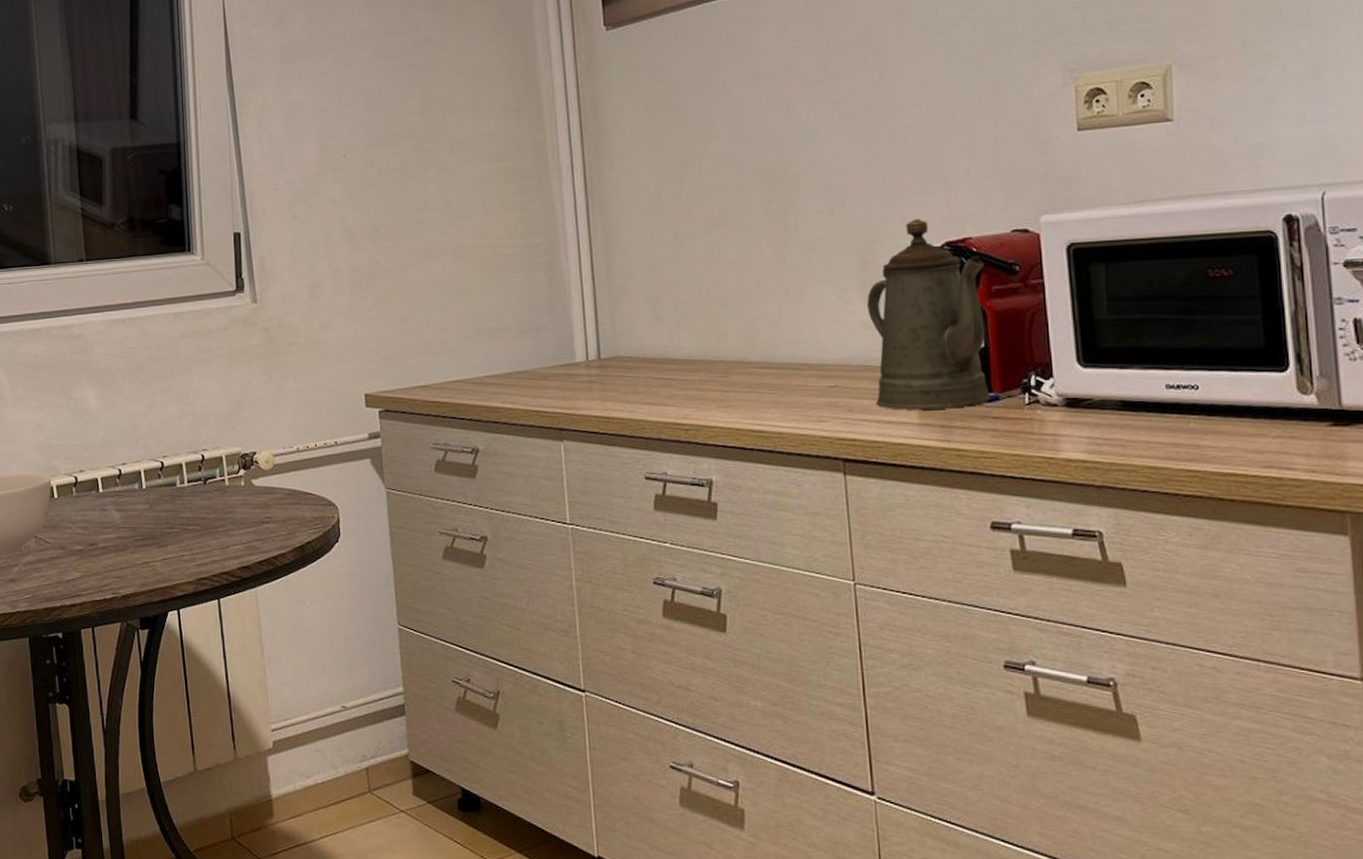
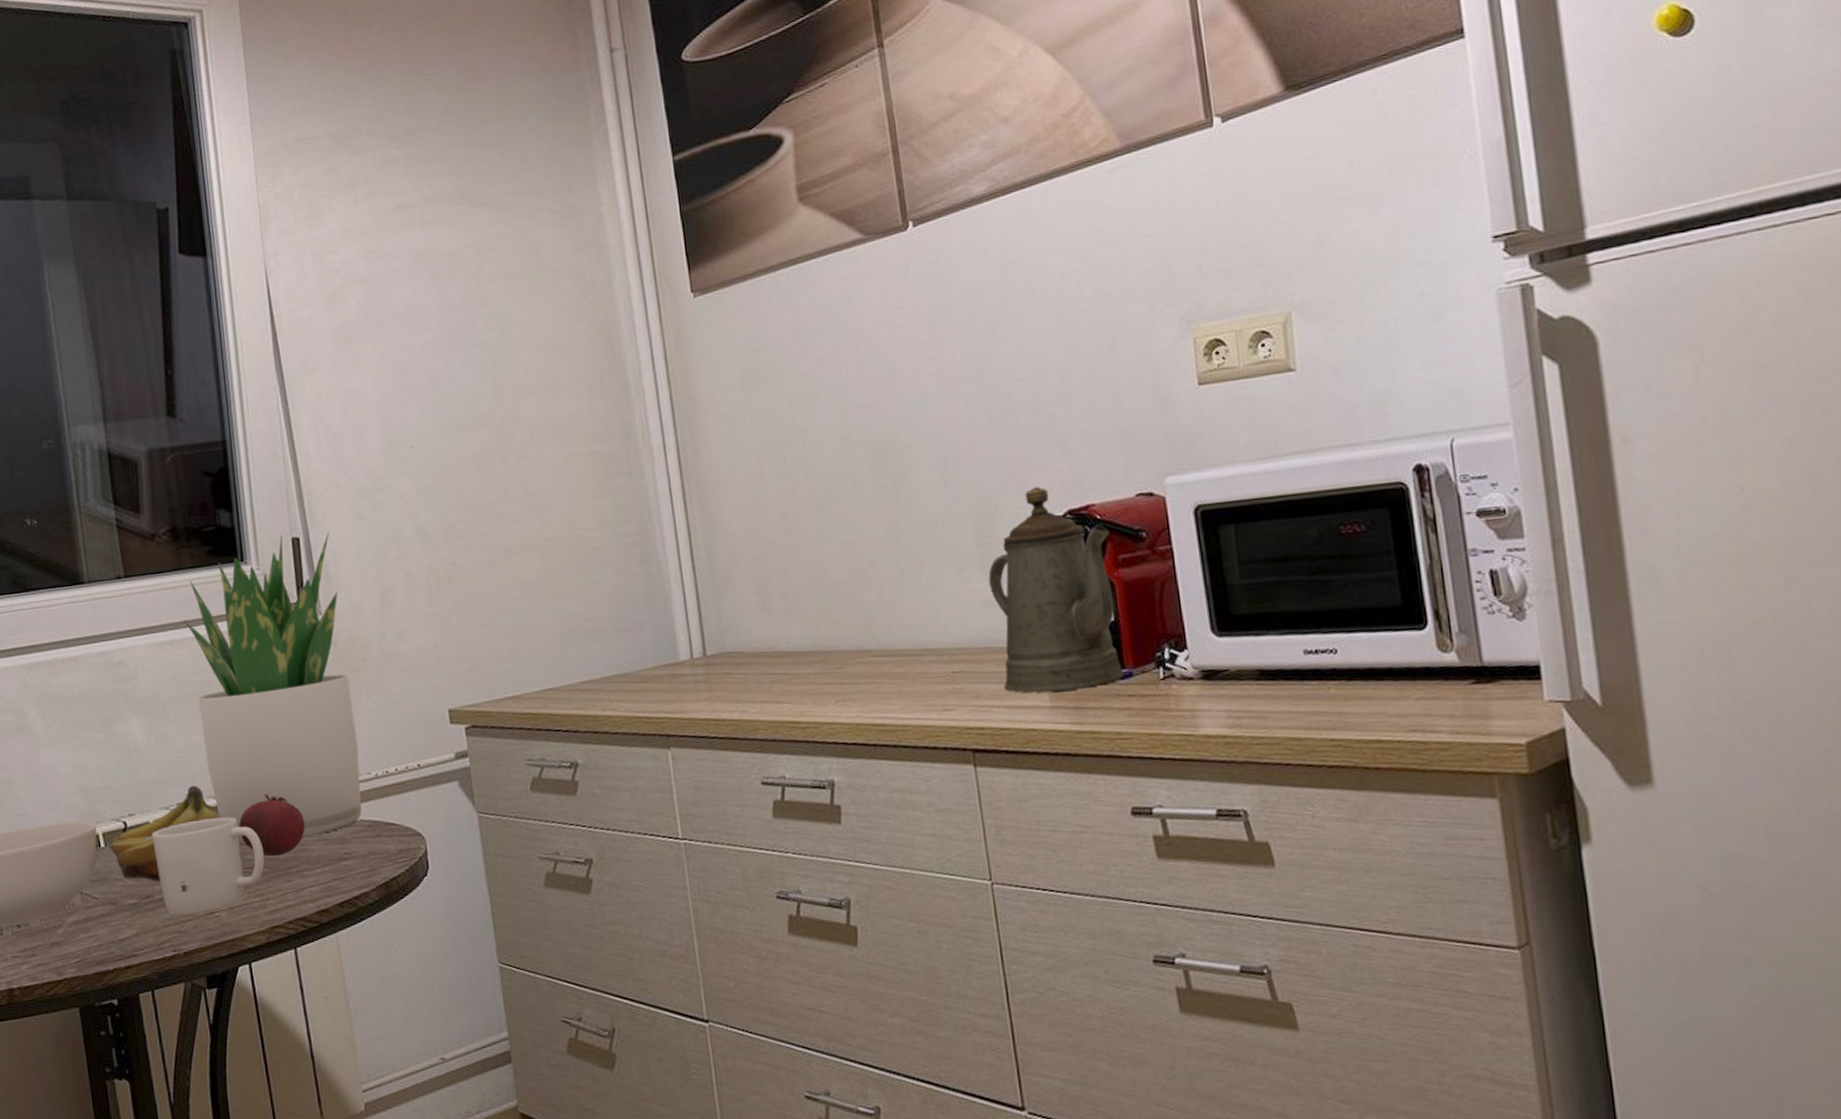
fruit: none [61,448,160,532] -> present [109,785,221,882]
mug: none [99,478,196,563] -> present [152,817,265,916]
planter: none [136,229,284,503] -> present [184,532,362,845]
fruit: none [174,459,233,516] -> present [238,793,306,857]

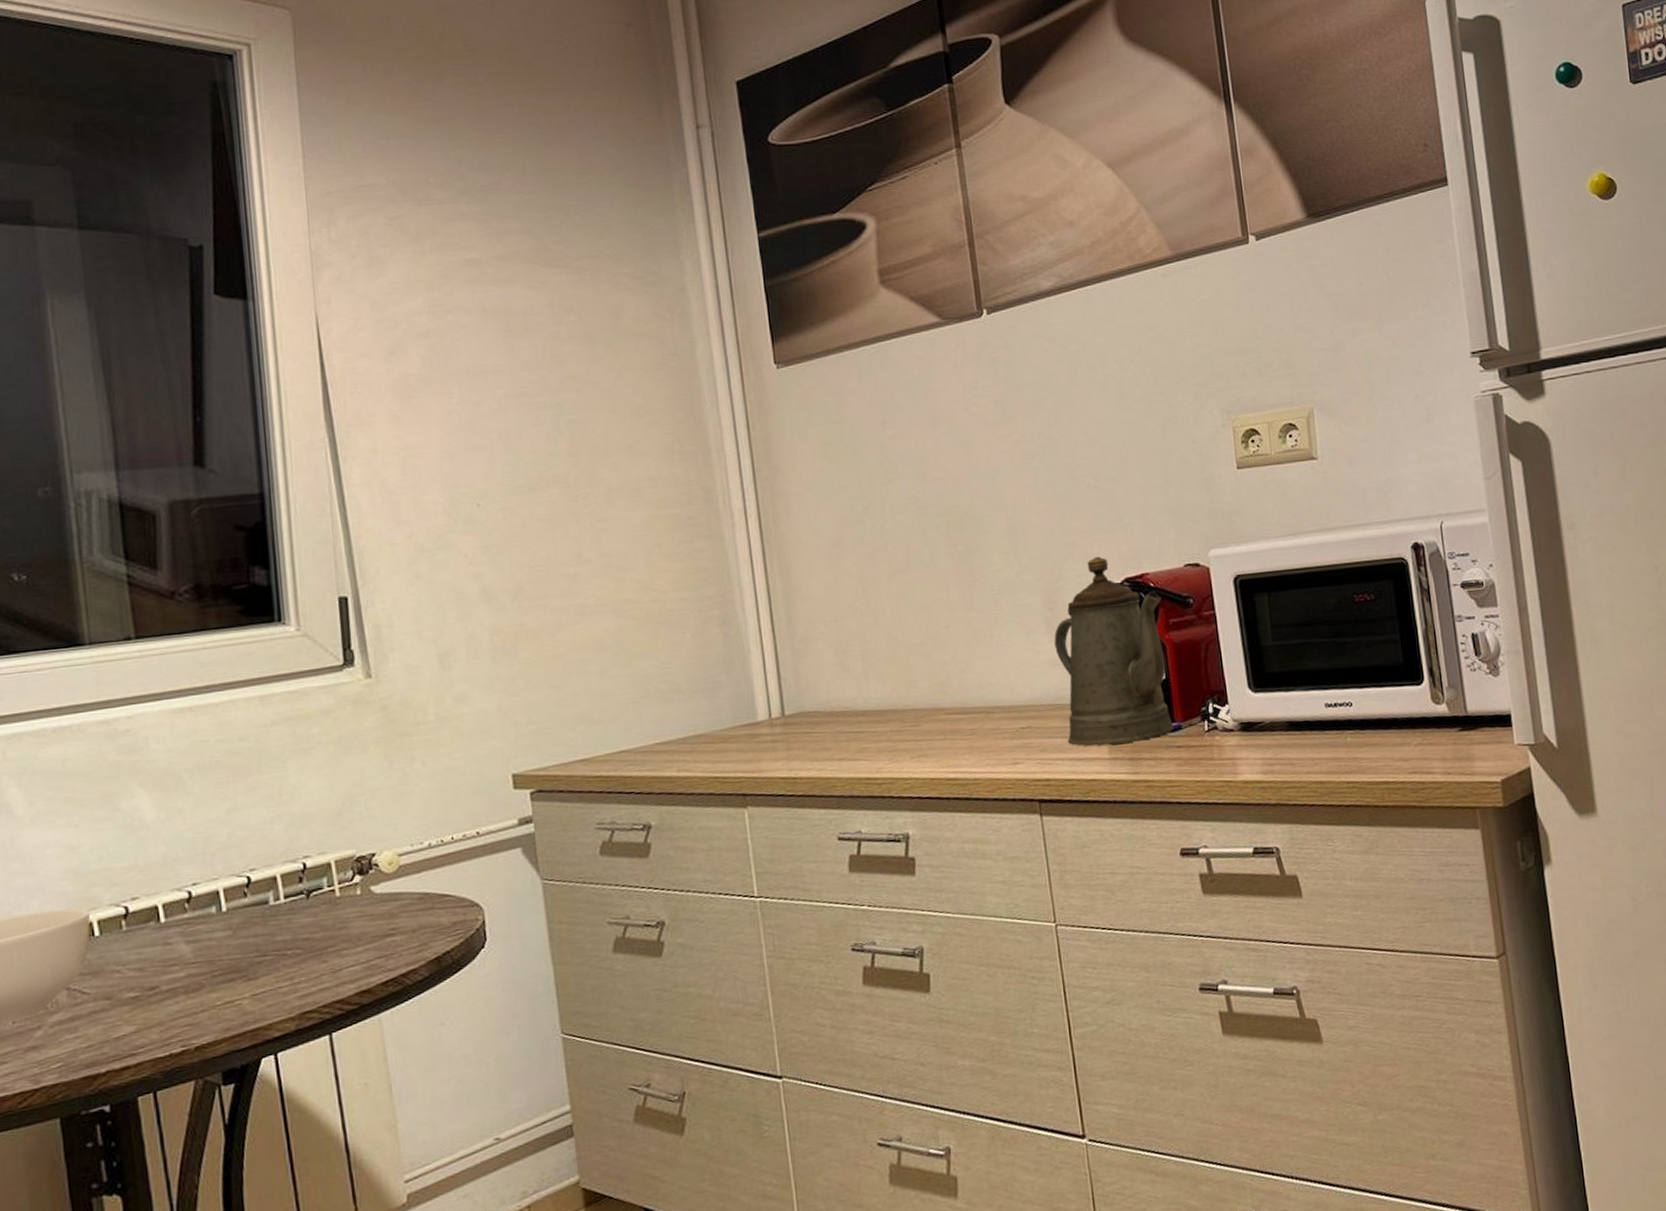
fruit: present [109,785,221,882] -> none [105,862,246,972]
mug: present [152,817,265,916] -> none [159,895,297,1008]
planter: present [184,532,362,845] -> none [207,592,412,925]
fruit: present [238,793,306,857] -> none [266,869,346,937]

